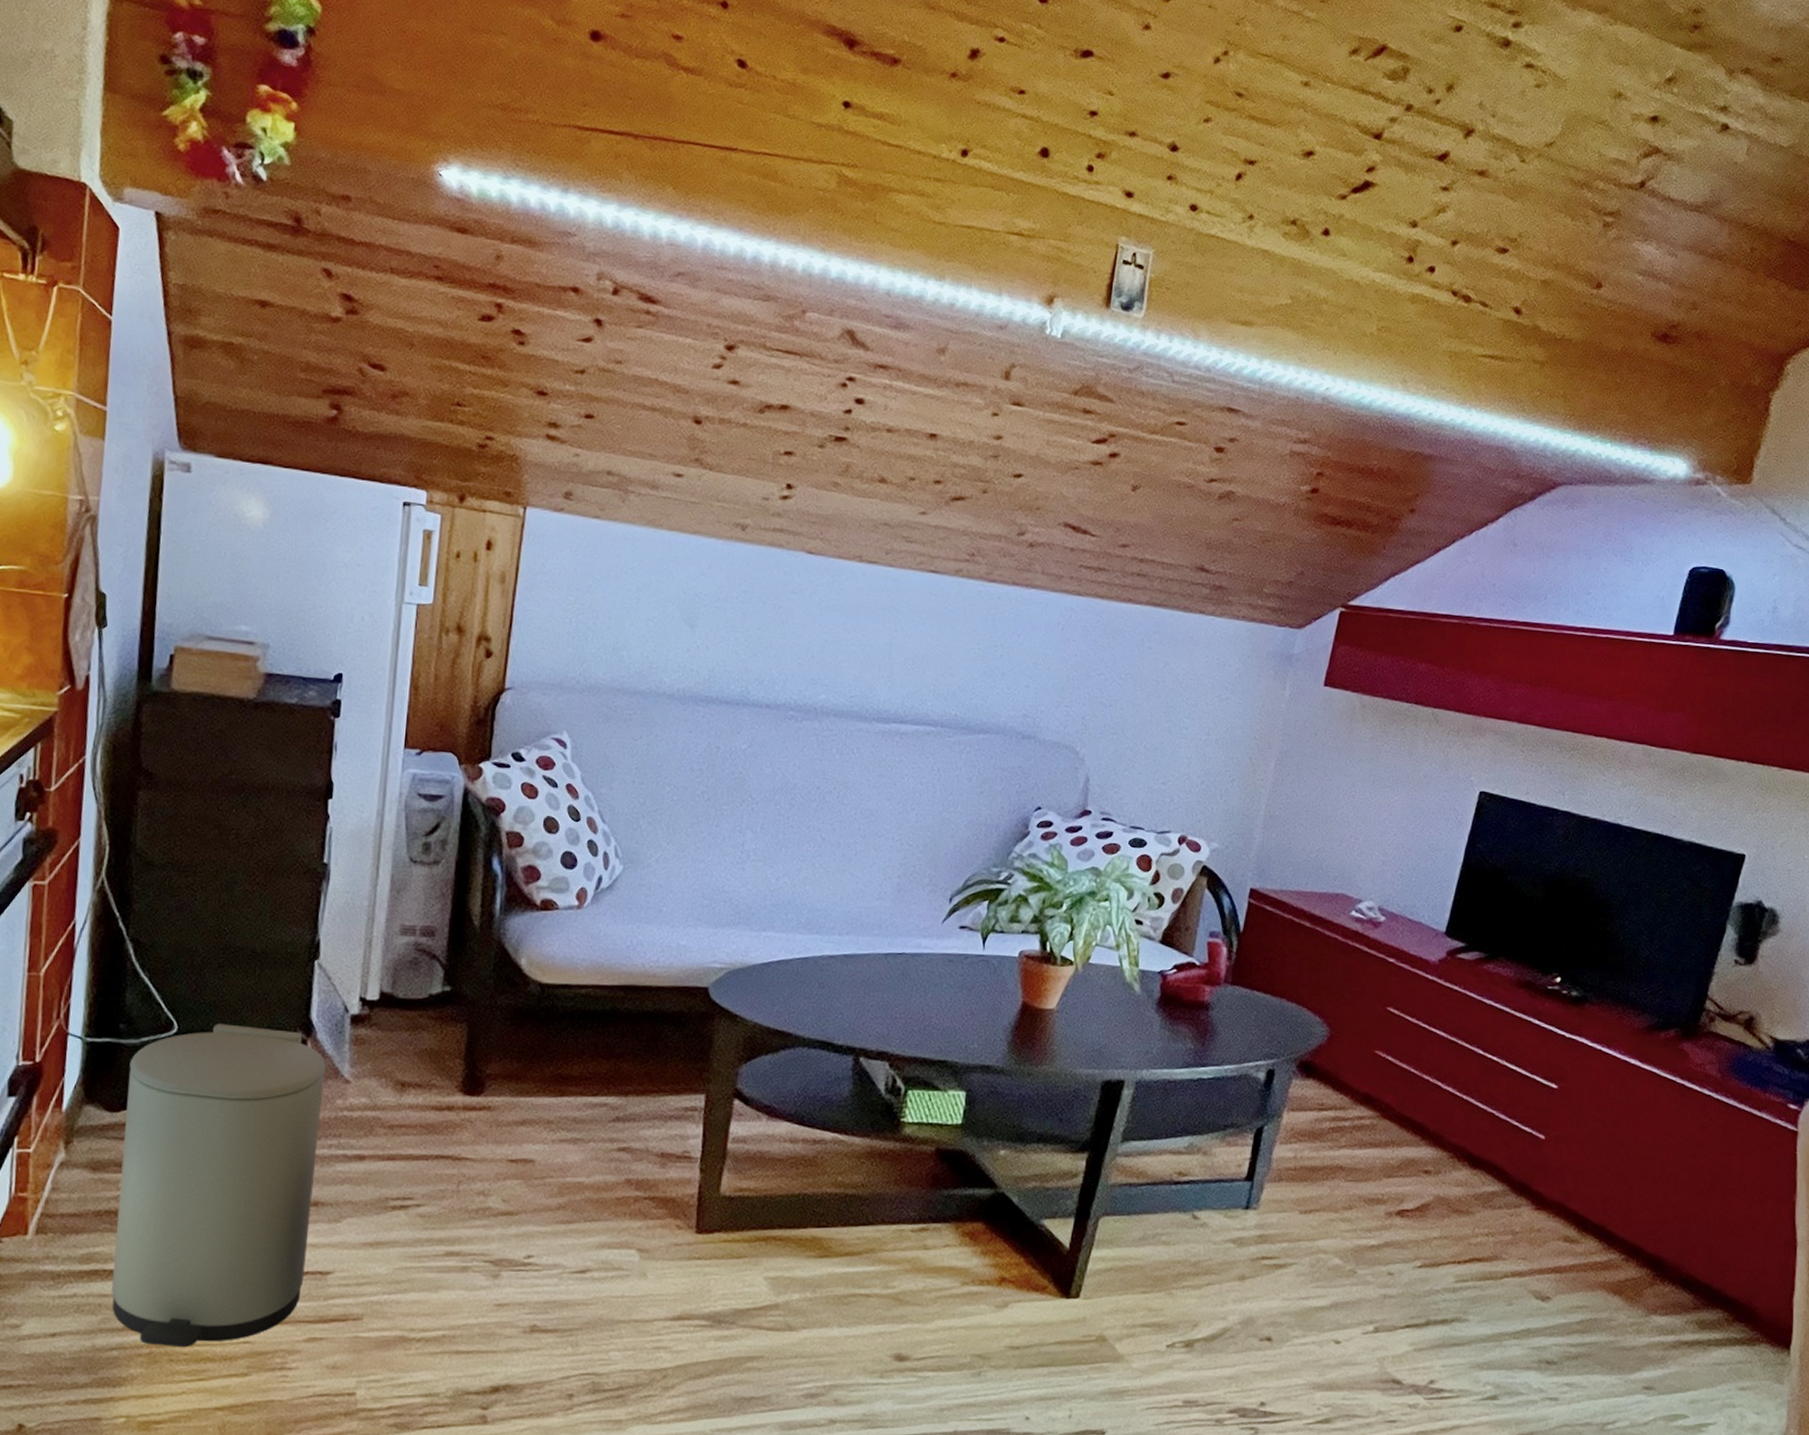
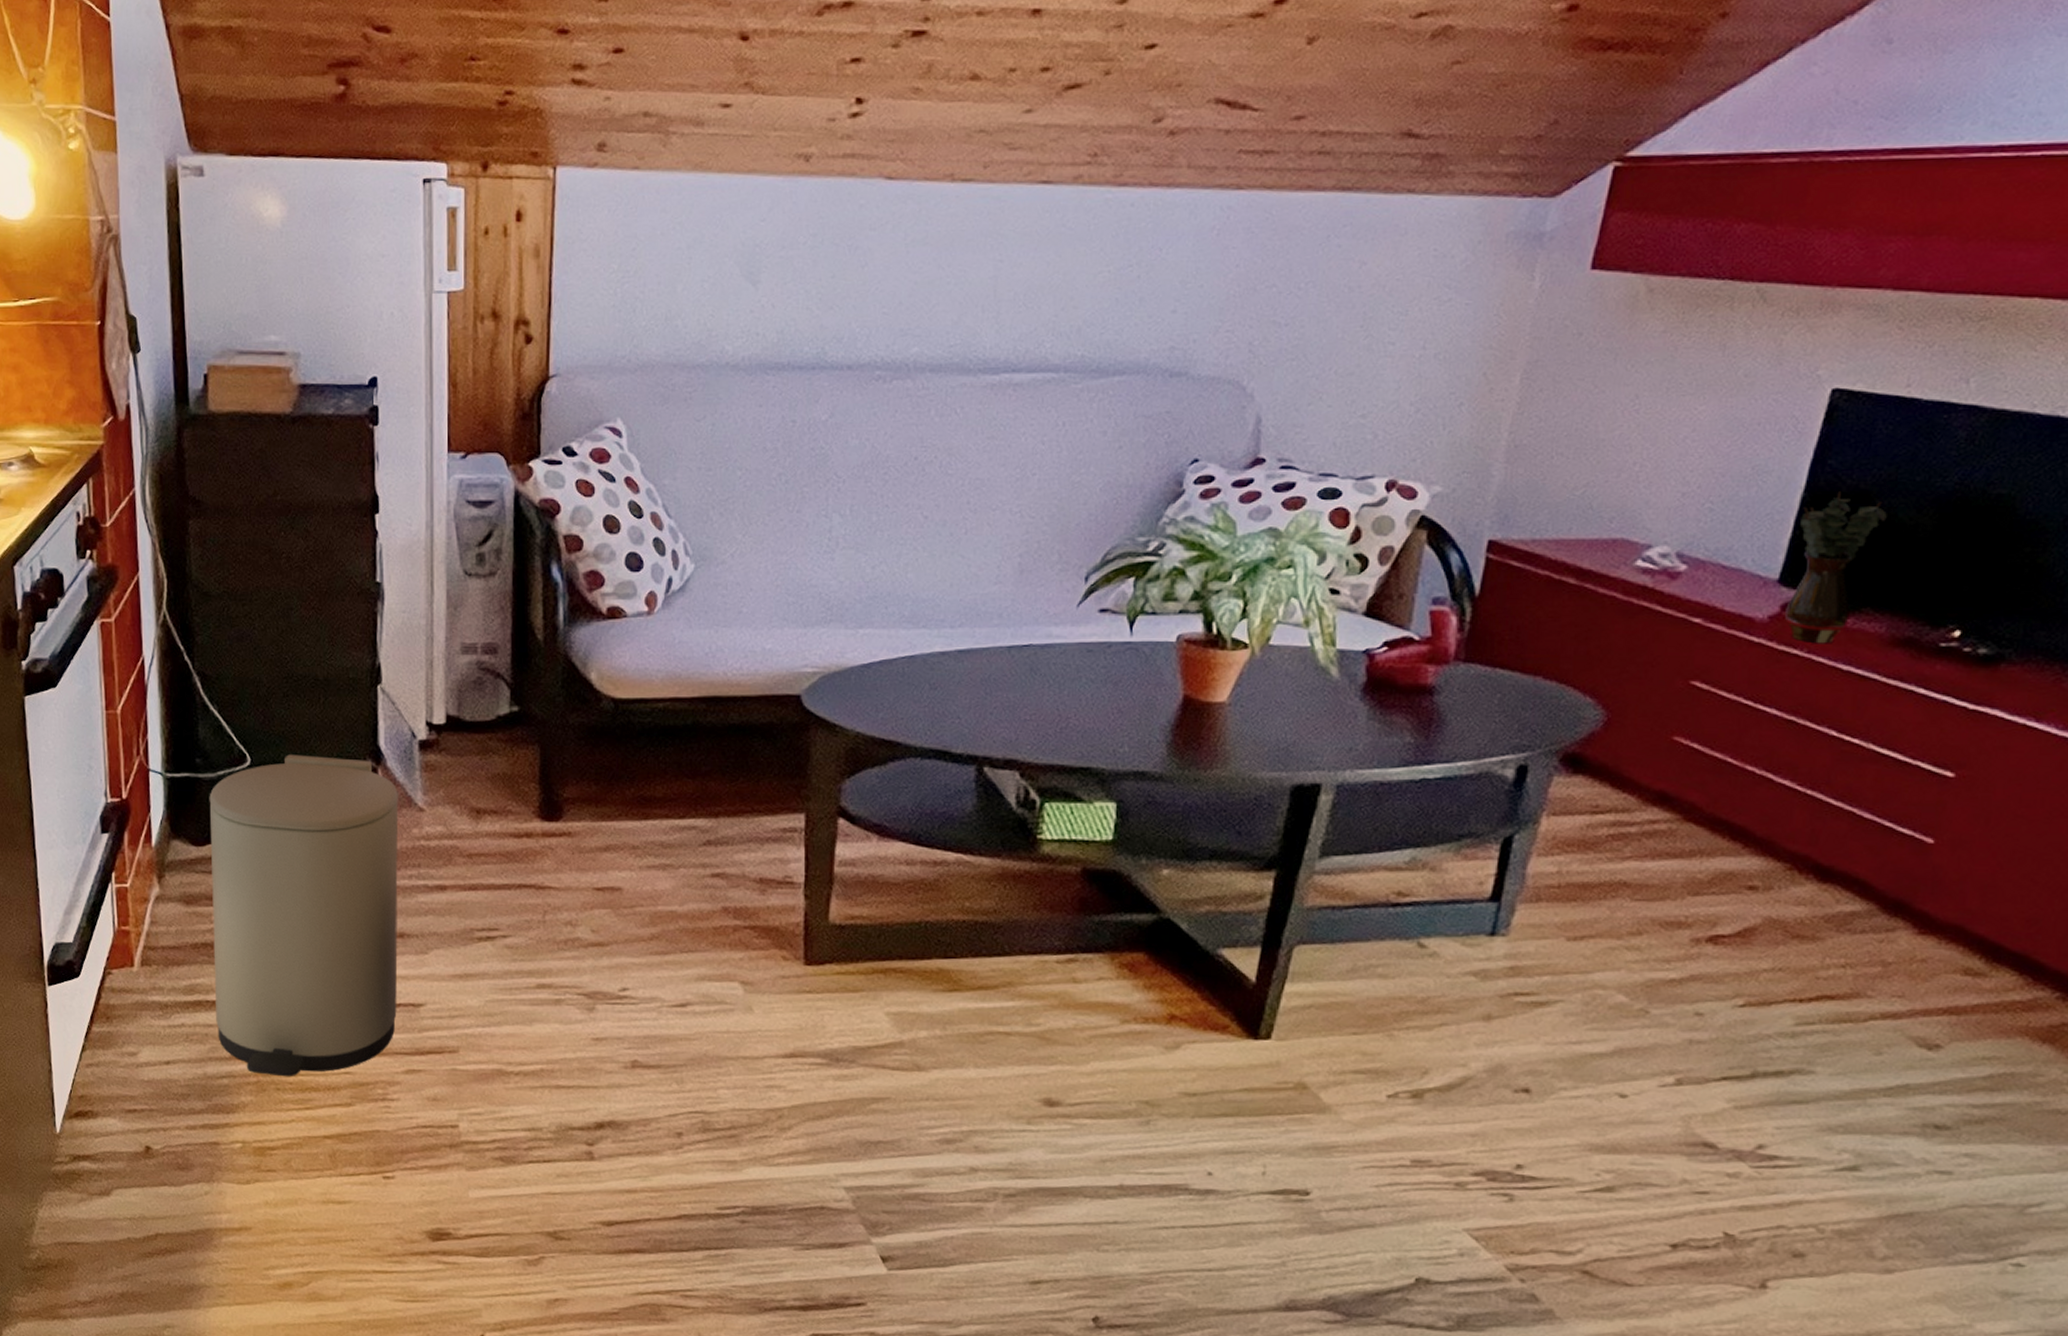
vase: none [1449,868,1514,982] -> present [1785,491,1887,643]

